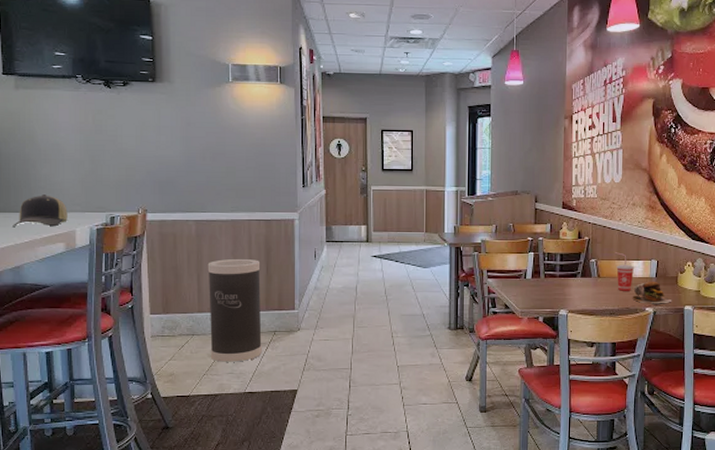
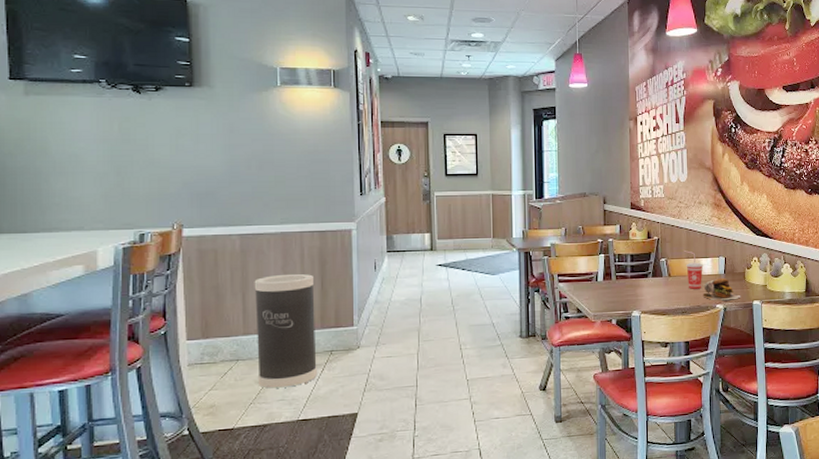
baseball cap: present [13,195,68,226] -> none [19,212,87,249]

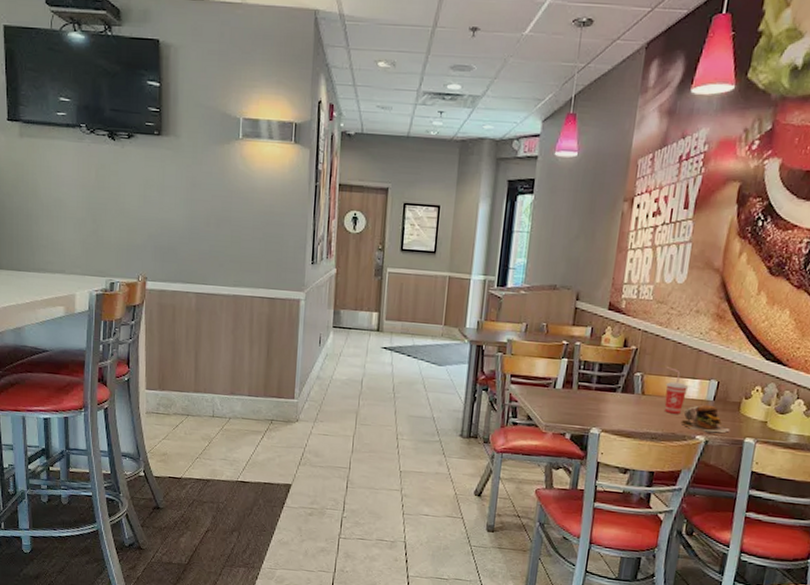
trash can: present [254,273,317,389] -> none [204,337,261,449]

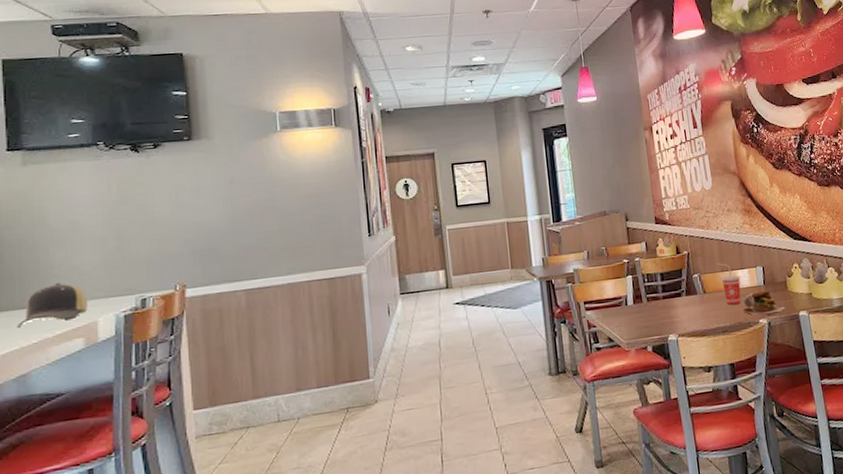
baseball cap: none [15,253,68,288] -> present [17,283,87,327]

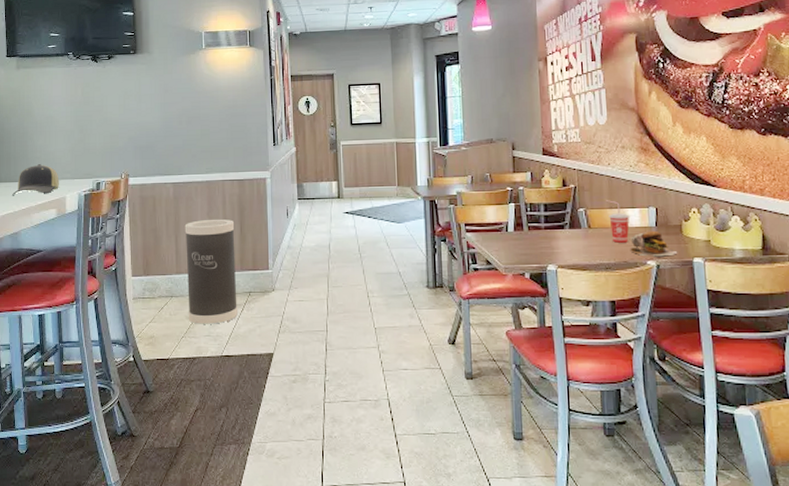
trash can: none [262,326,334,456] -> present [184,219,237,324]

